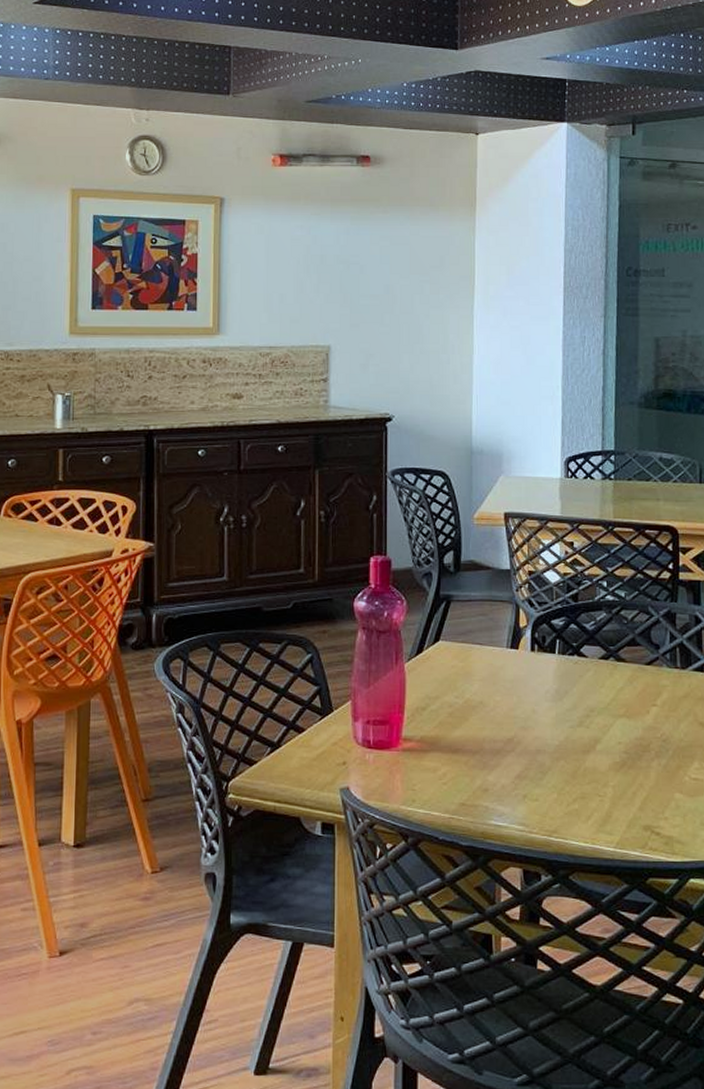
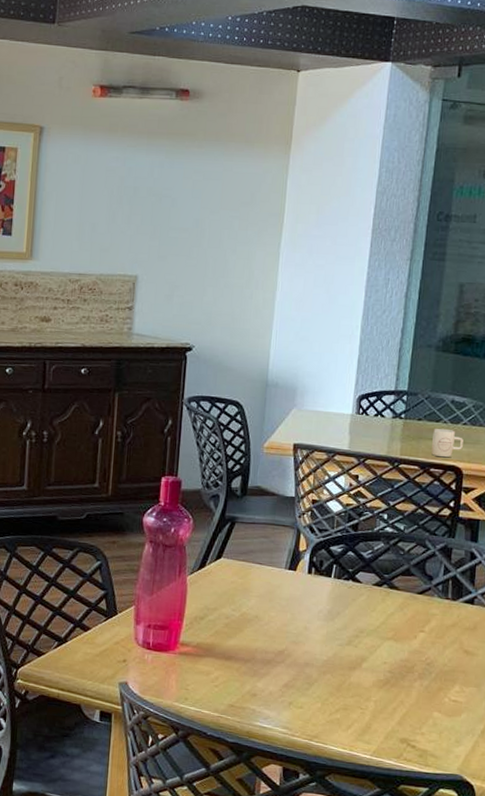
mug: none [643,488,675,518] -> present [431,429,463,458]

